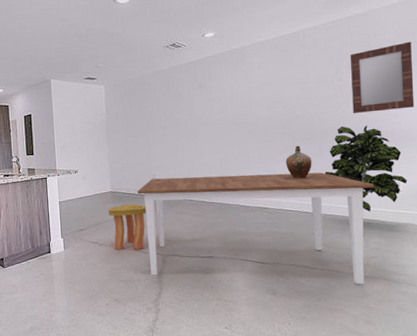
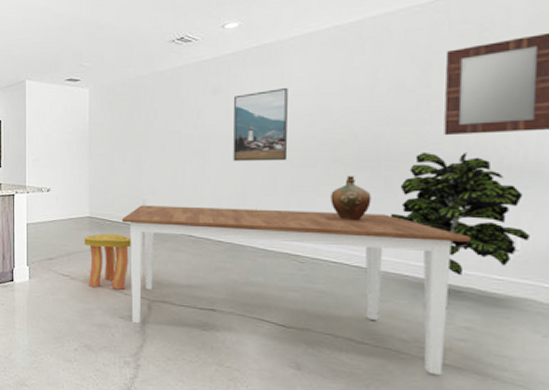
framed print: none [215,82,255,140] -> present [233,88,288,162]

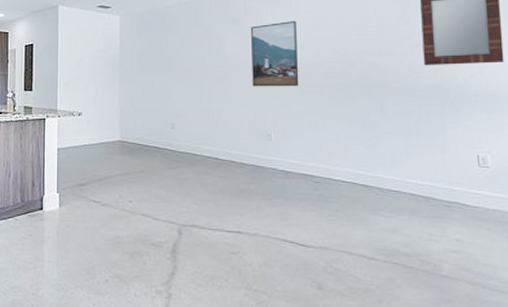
stool: present [84,233,132,290] -> none [115,157,161,215]
dining table: present [122,205,471,375] -> none [152,129,453,286]
ceramic jug: present [330,176,371,221] -> none [337,101,371,142]
indoor plant: present [390,151,531,276] -> none [387,80,498,192]

